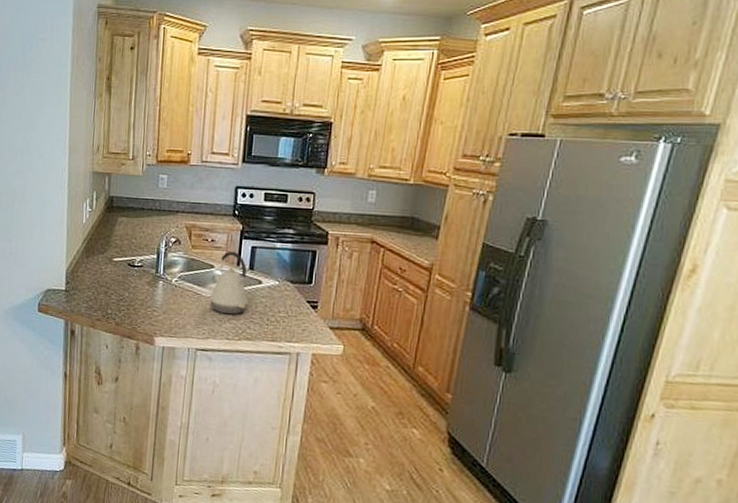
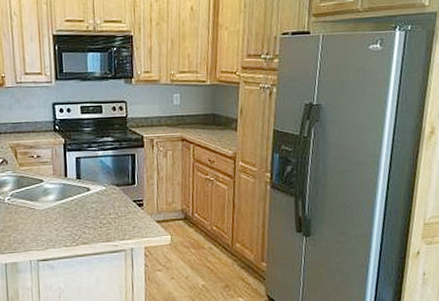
kettle: present [209,251,248,315] -> none [43,164,80,224]

